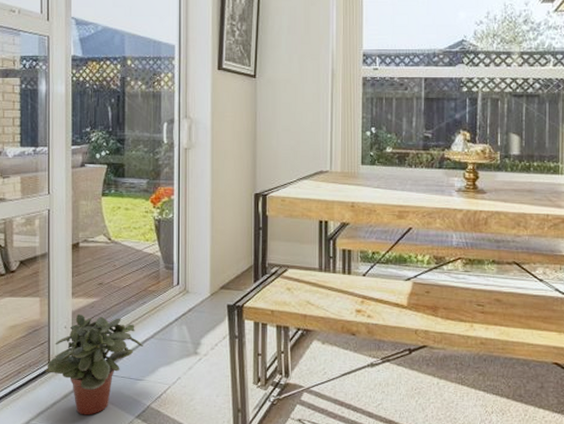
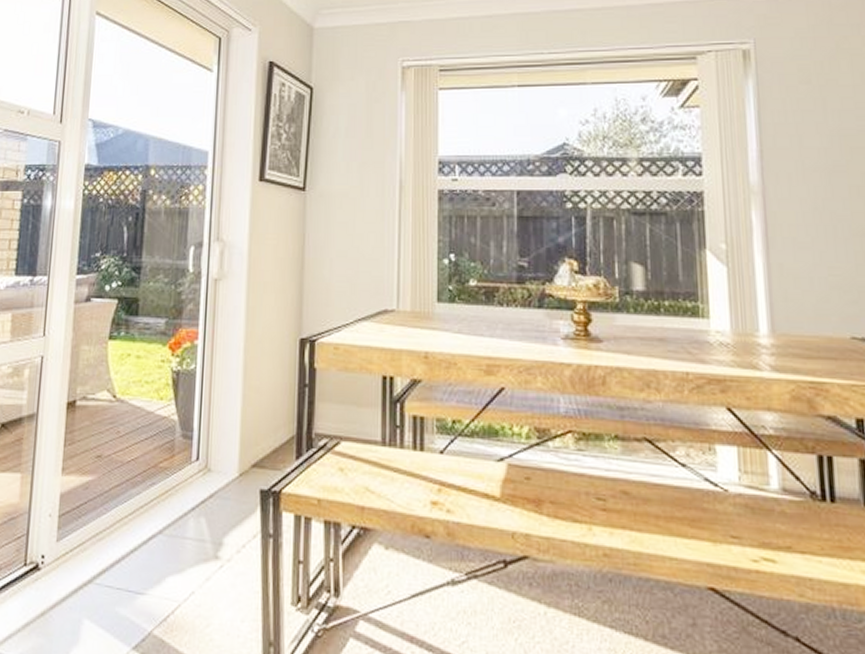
potted plant: present [44,313,143,415] -> none [18,496,148,643]

